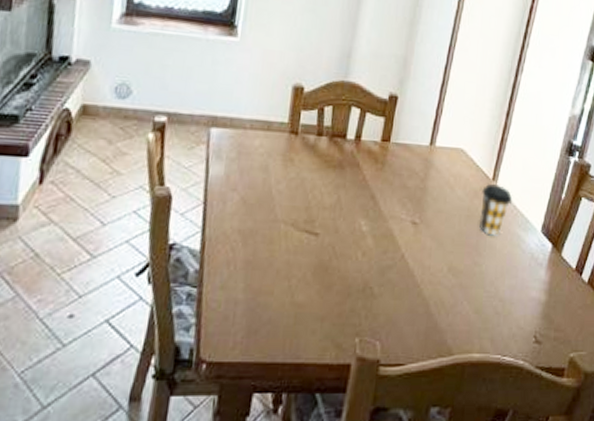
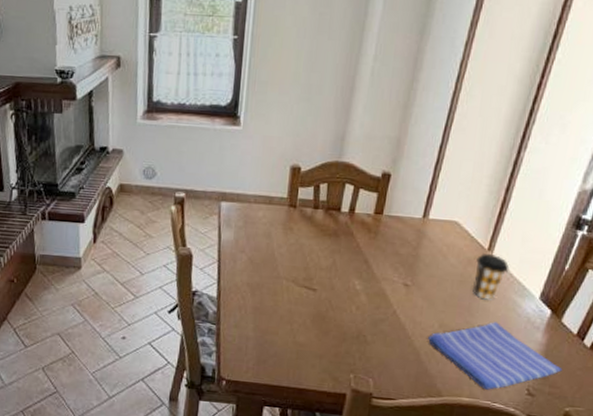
dish towel: none [436,260,565,341] -> present [427,322,563,390]

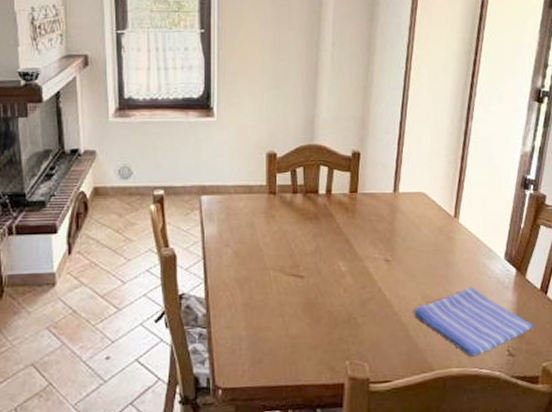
coffee cup: present [472,252,510,300] -> none [445,220,475,266]

